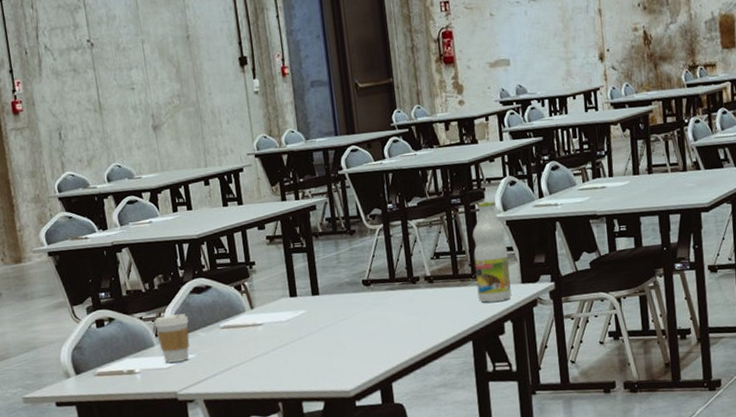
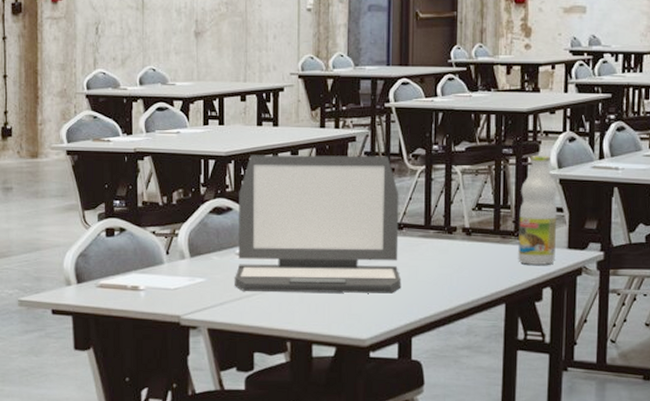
coffee cup: present [154,313,191,363] -> none [167,233,203,284]
laptop: none [215,219,376,361] -> present [235,155,402,294]

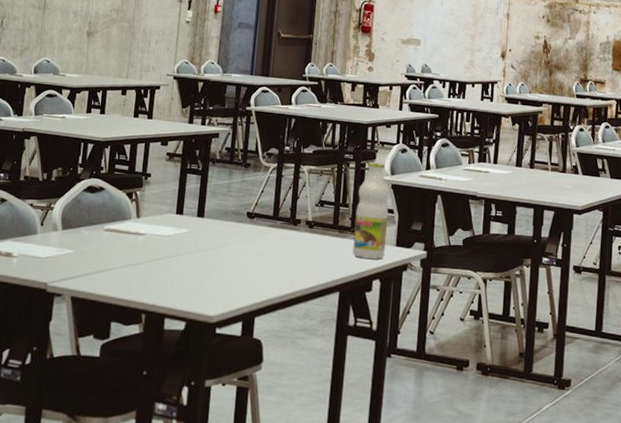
laptop: present [235,155,402,294] -> none [100,142,253,276]

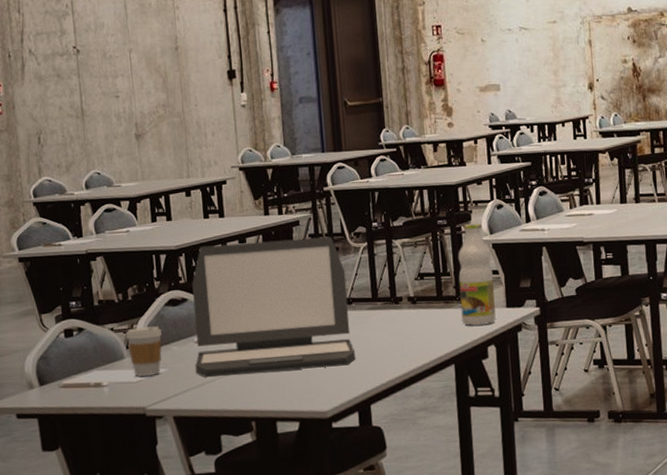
coffee cup: none [42,207,76,255] -> present [125,326,162,377]
laptop: none [100,142,253,276] -> present [192,236,356,377]

